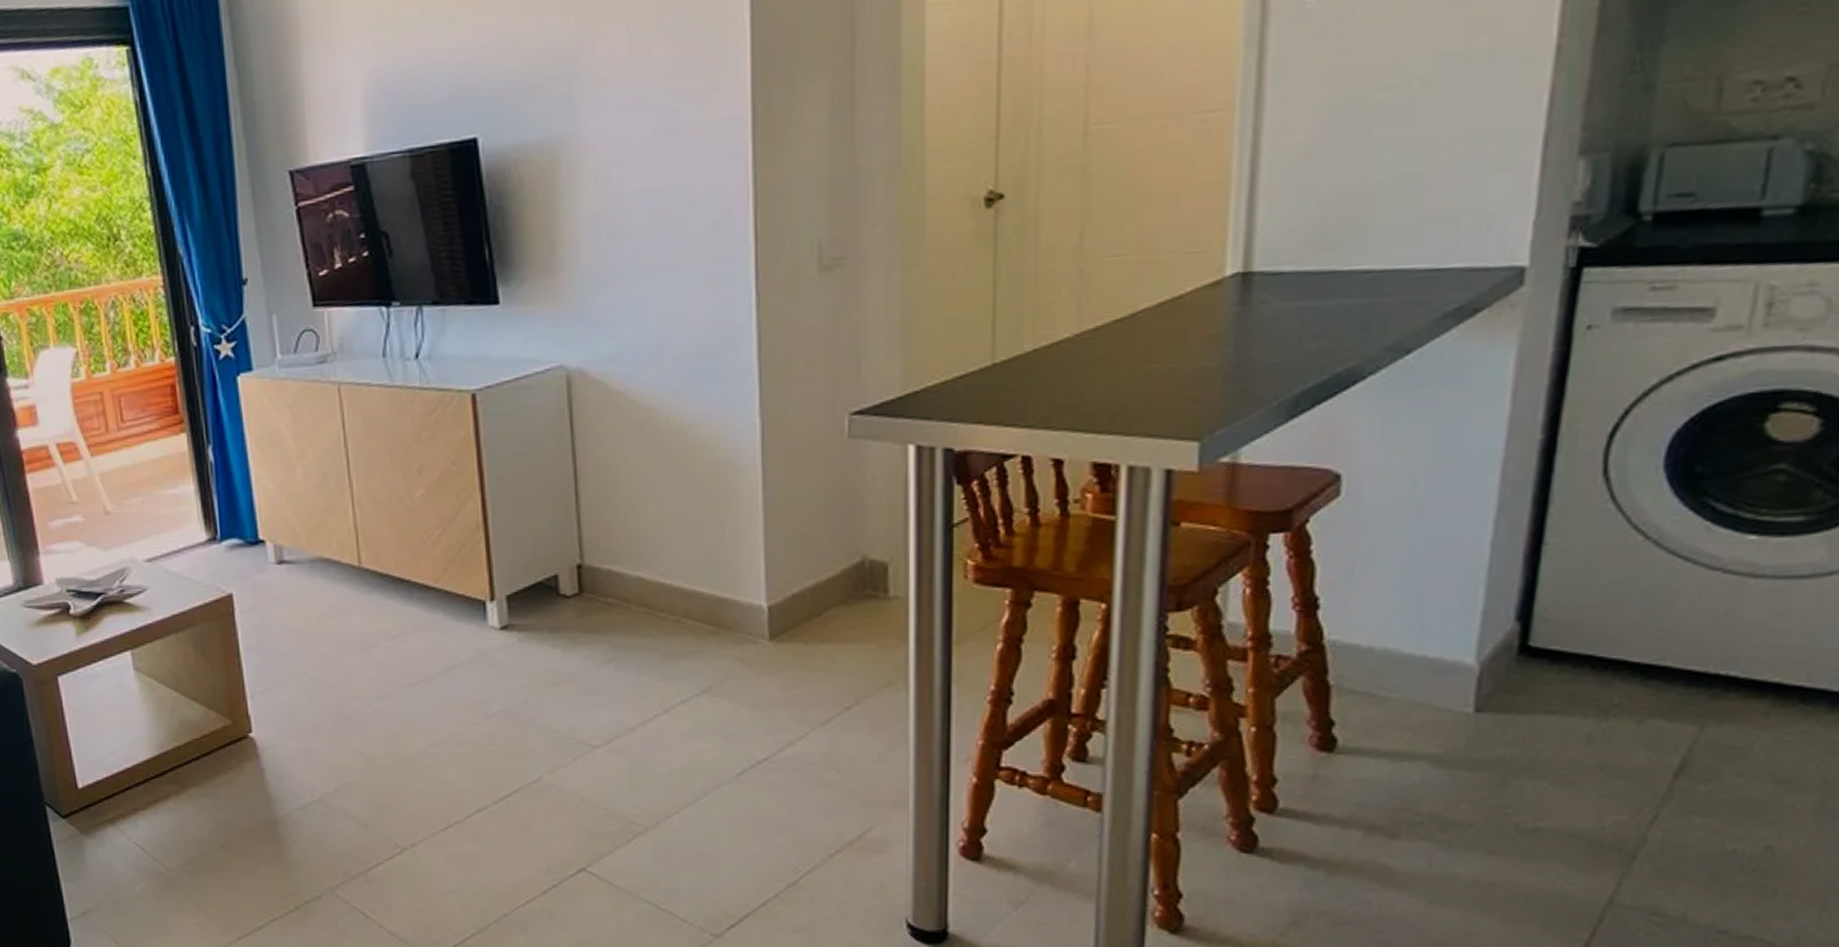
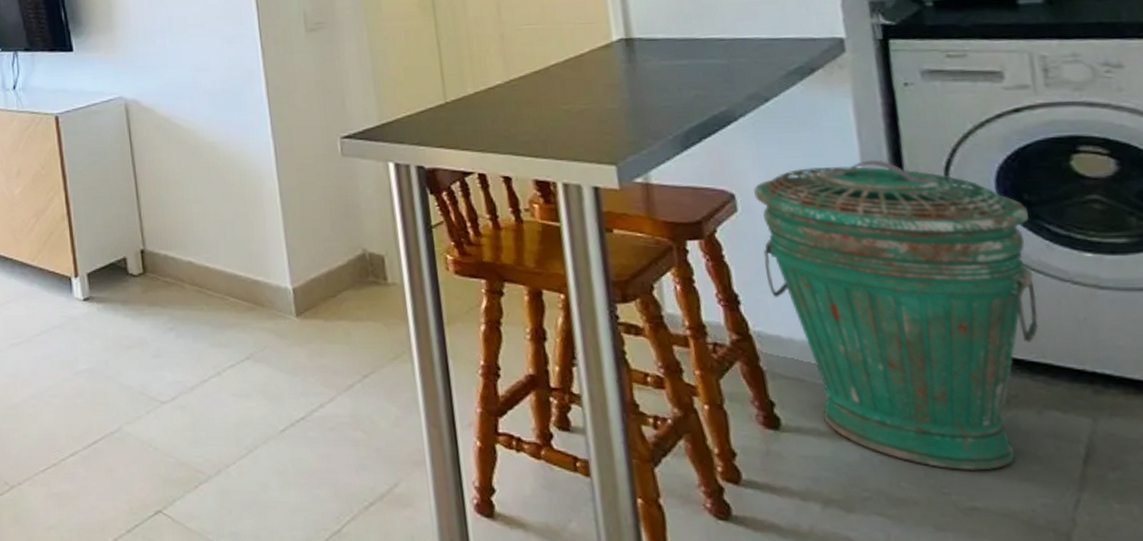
trash can: none [1358,426,1695,789] -> present [754,160,1039,471]

